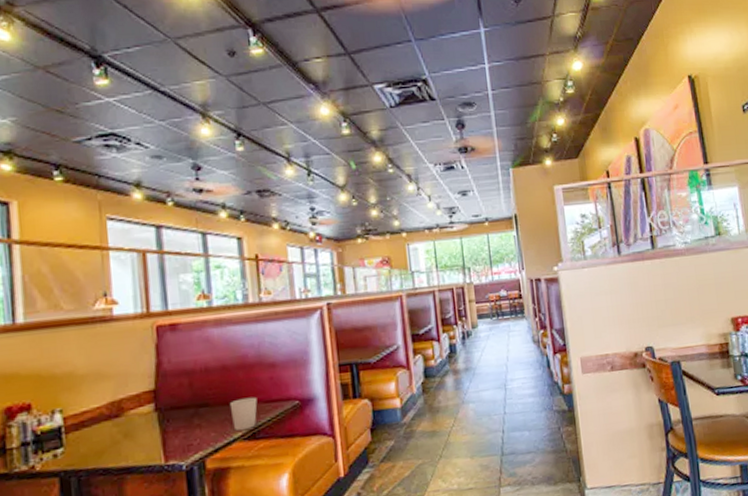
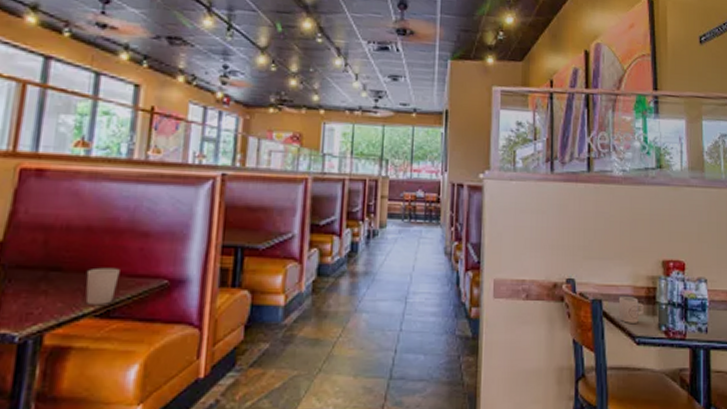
mug: none [695,354,720,378] -> present [618,295,644,323]

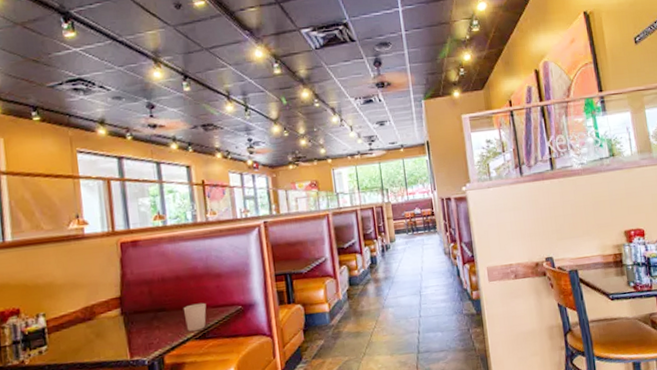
mug: present [618,295,644,323] -> none [591,263,614,285]

